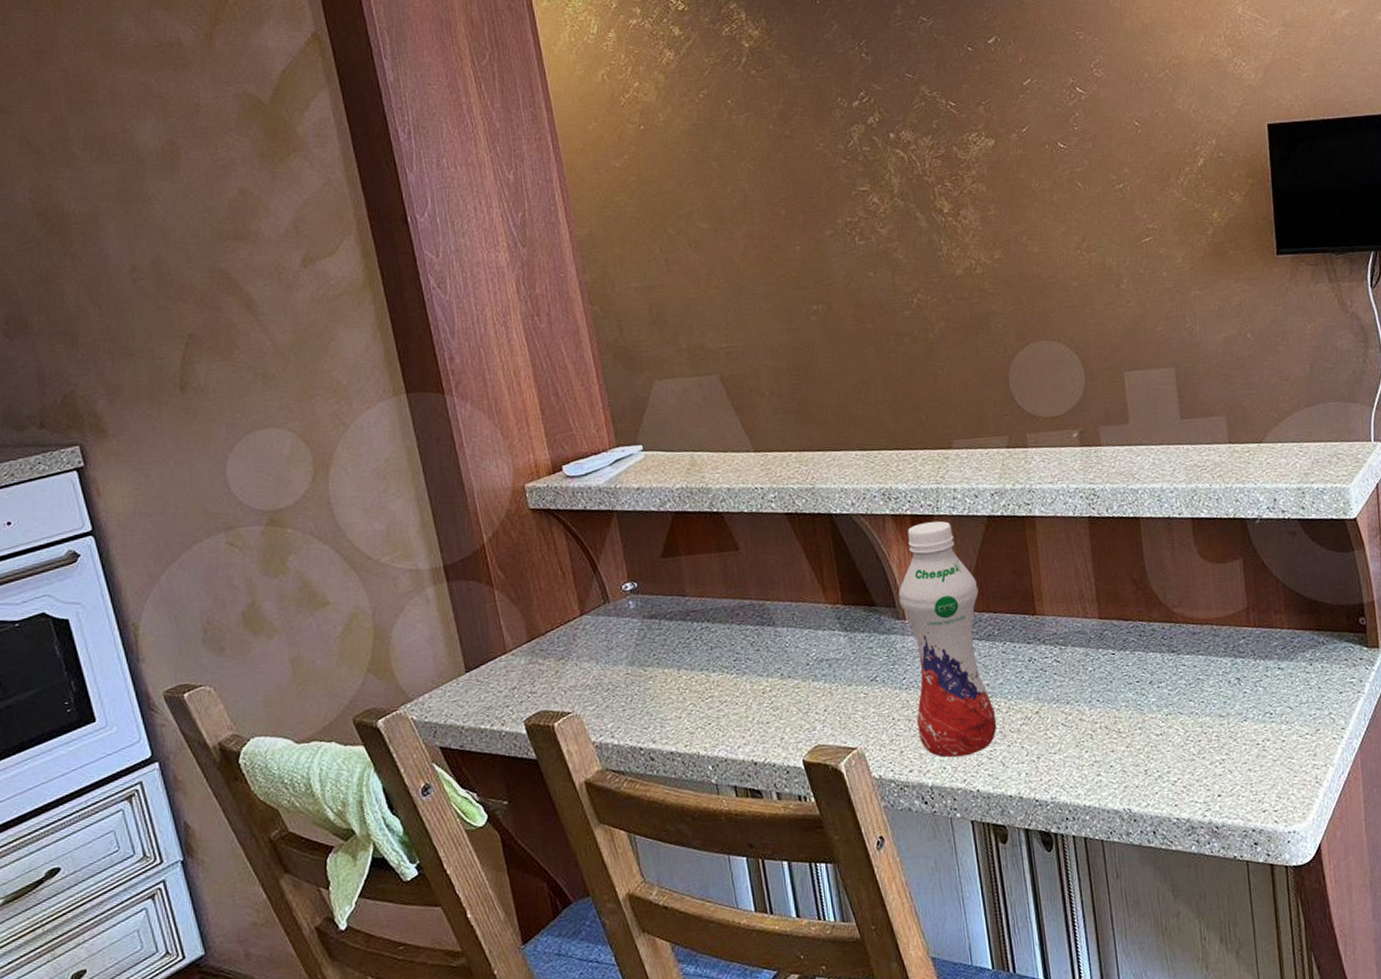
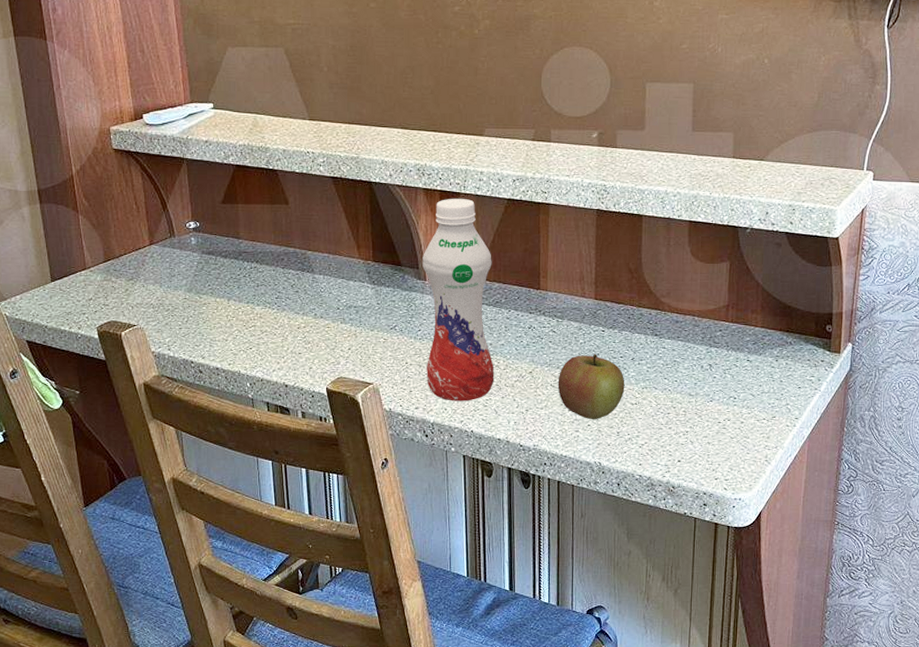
apple: none [1069,682,1147,760] -> present [557,354,625,420]

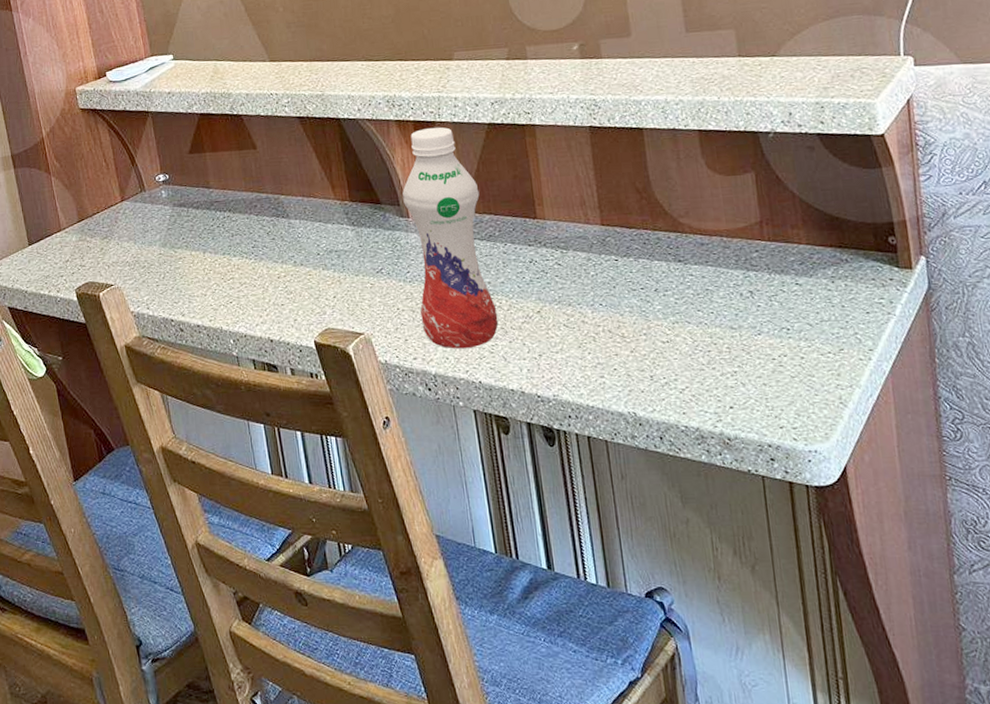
apple: present [557,354,625,420] -> none [571,287,652,363]

